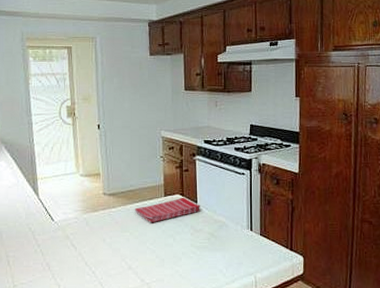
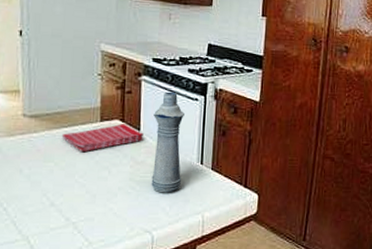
bottle: none [208,168,235,257] -> present [151,91,184,193]

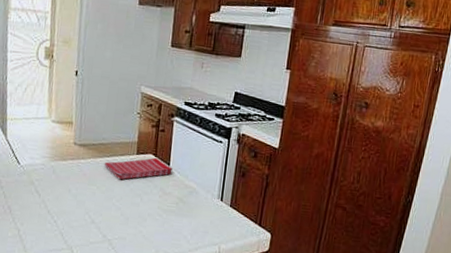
bottle: present [151,91,184,193] -> none [176,133,209,224]

